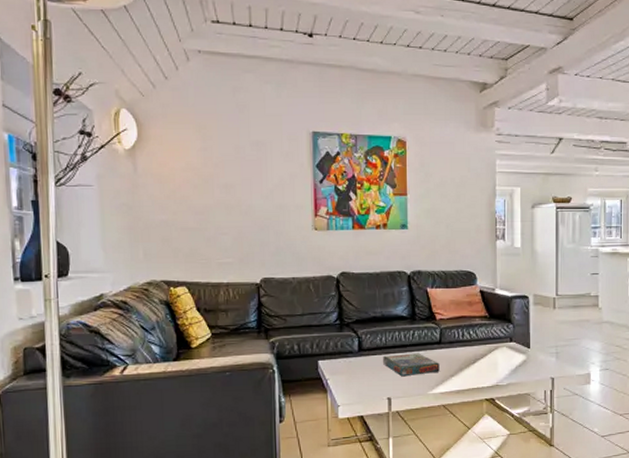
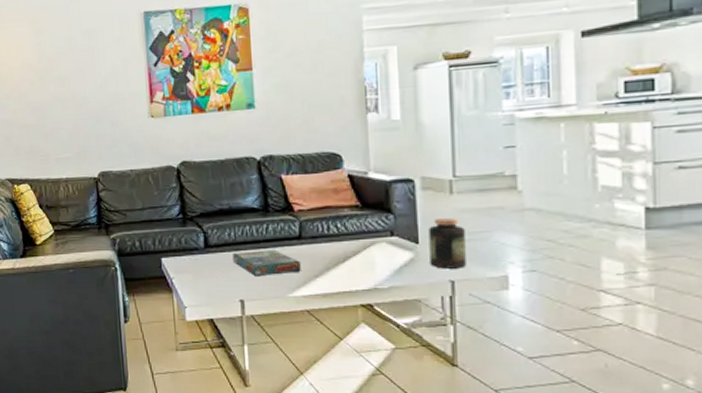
jar: none [537,328,563,368] -> present [428,218,466,269]

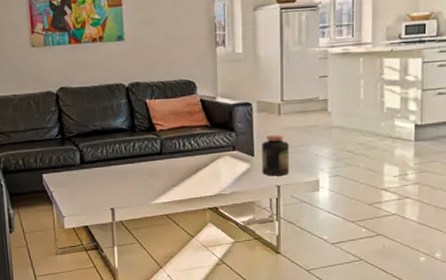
board game: present [233,249,301,275] -> none [105,164,161,187]

